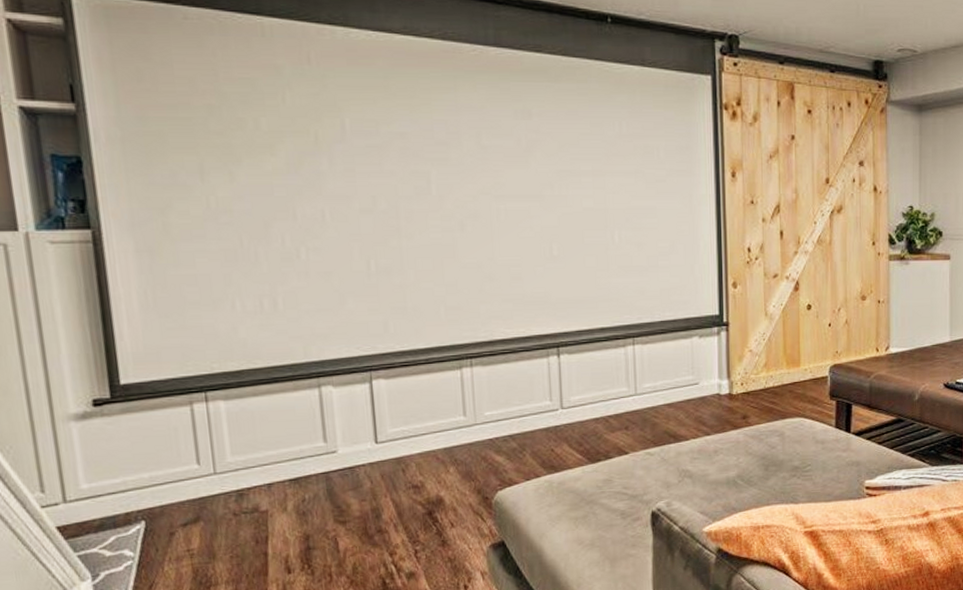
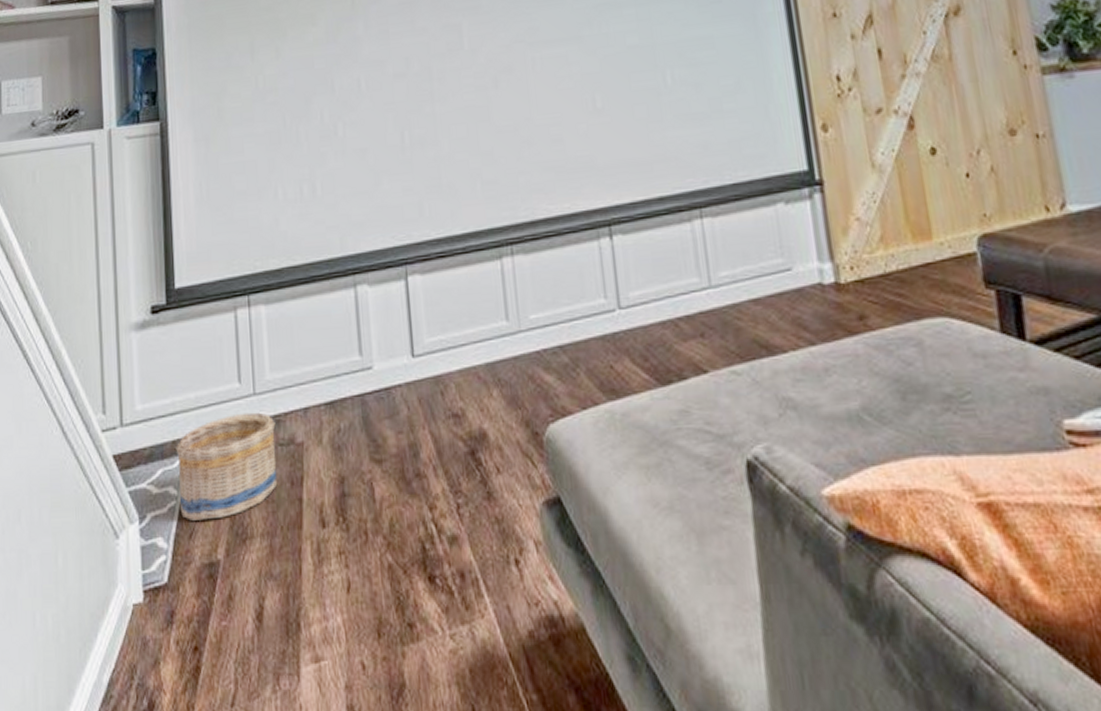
basket: none [129,488,242,575] -> present [175,412,278,521]

